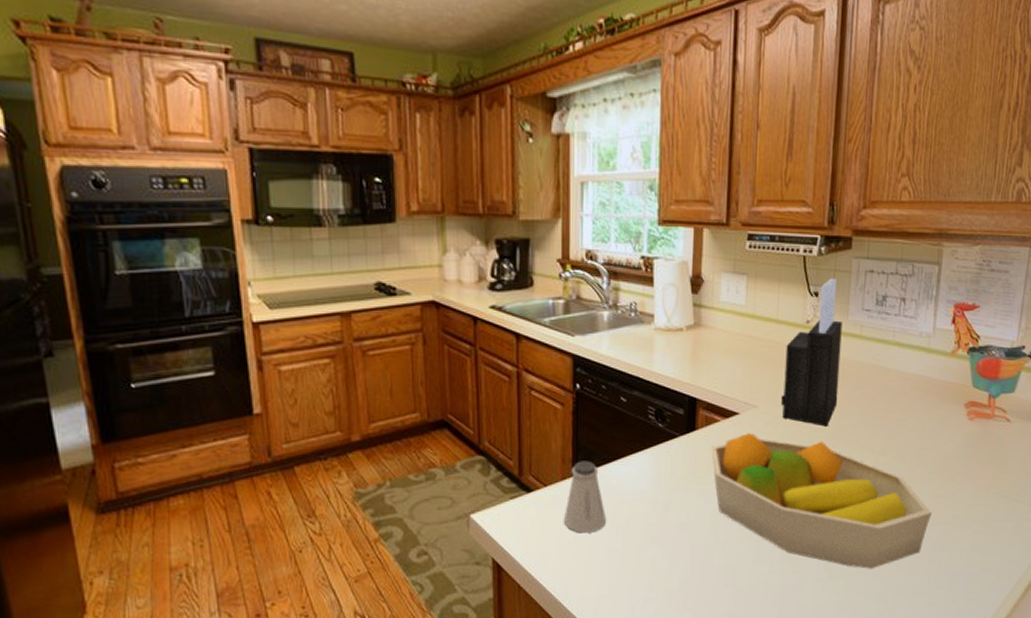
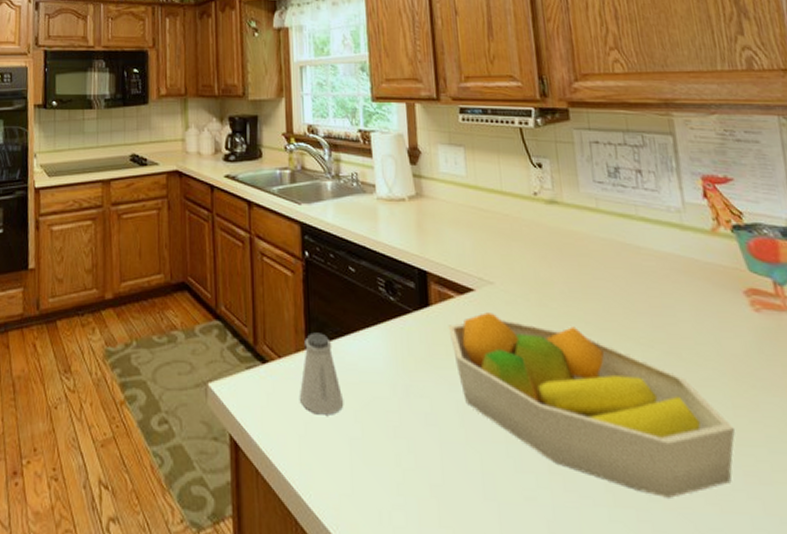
knife block: present [780,278,842,427] -> none [515,149,585,310]

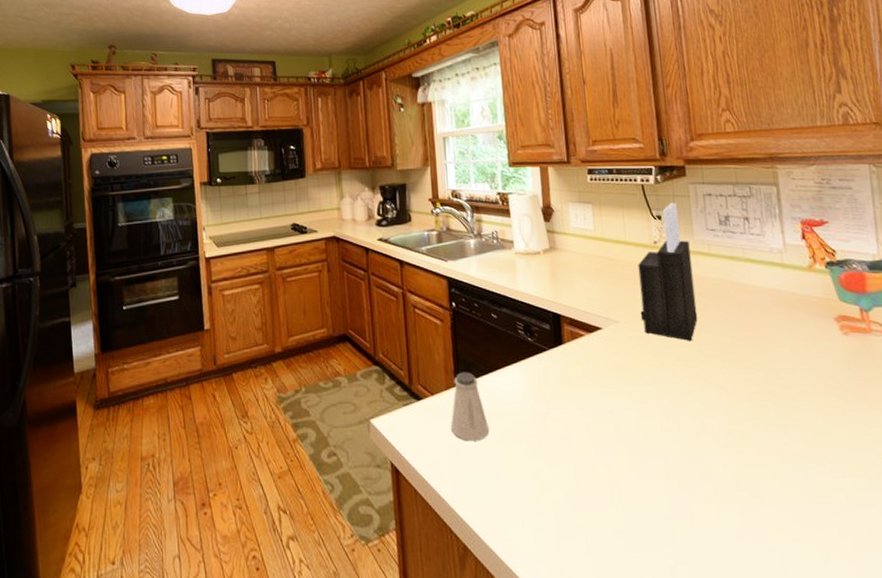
fruit bowl: present [448,312,736,498] -> none [579,347,825,493]
knife block: none [515,149,585,310] -> present [638,202,698,341]

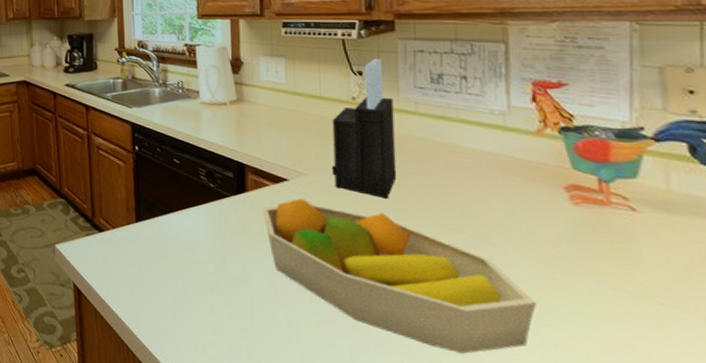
saltshaker: present [450,372,489,441] -> none [130,210,167,273]
fruit bowl: none [579,347,825,493] -> present [262,199,538,354]

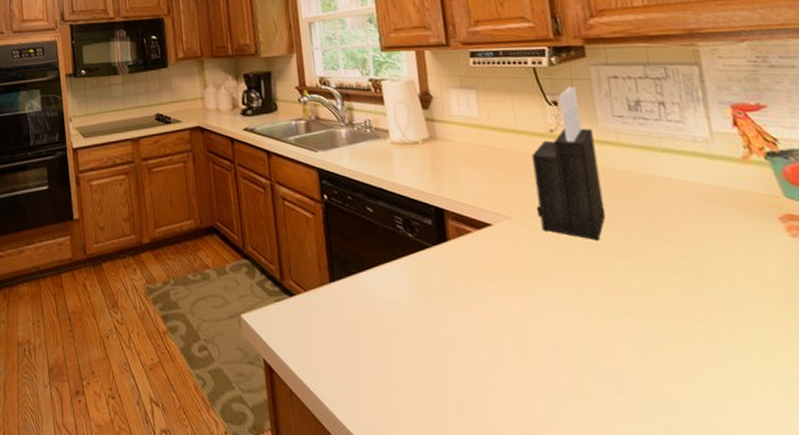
fruit bowl: present [262,199,538,354] -> none [467,245,771,416]

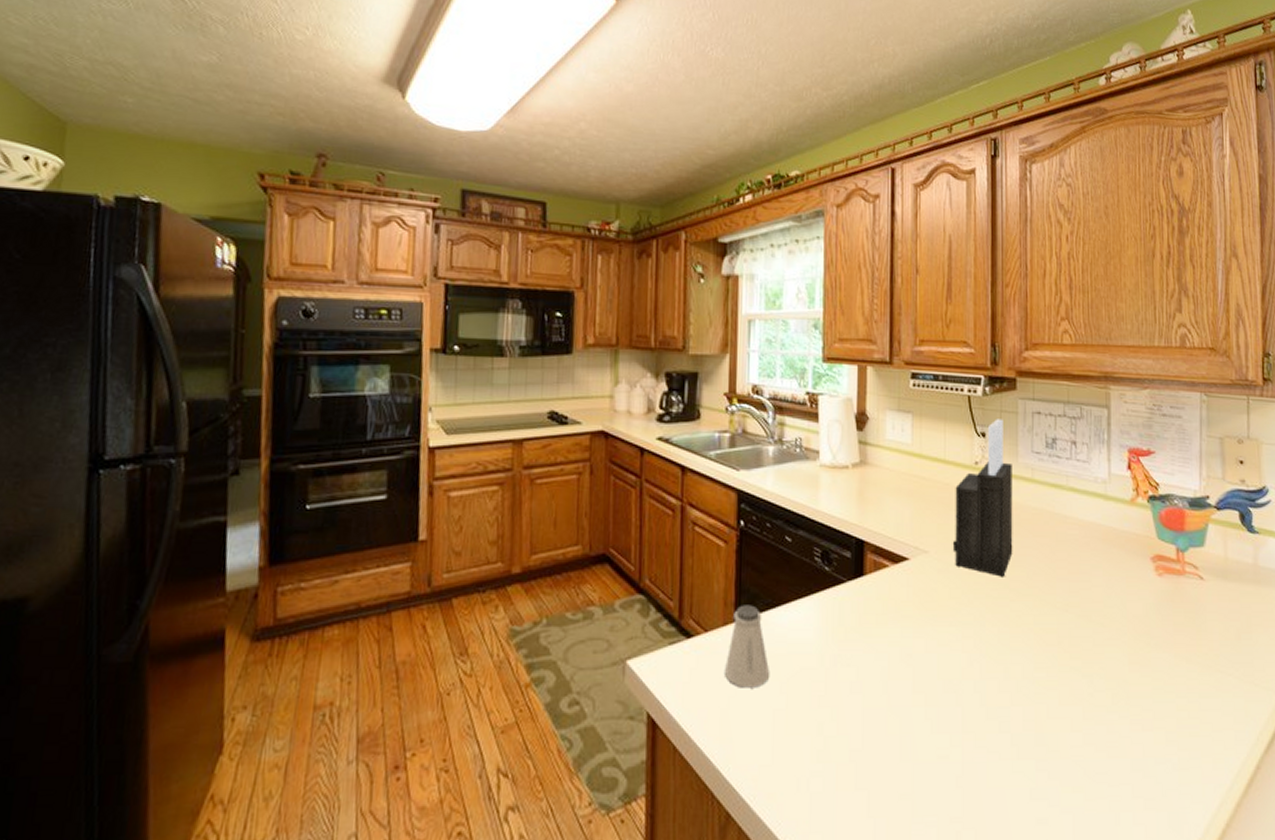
saltshaker: none [326,268,368,342] -> present [723,605,769,688]

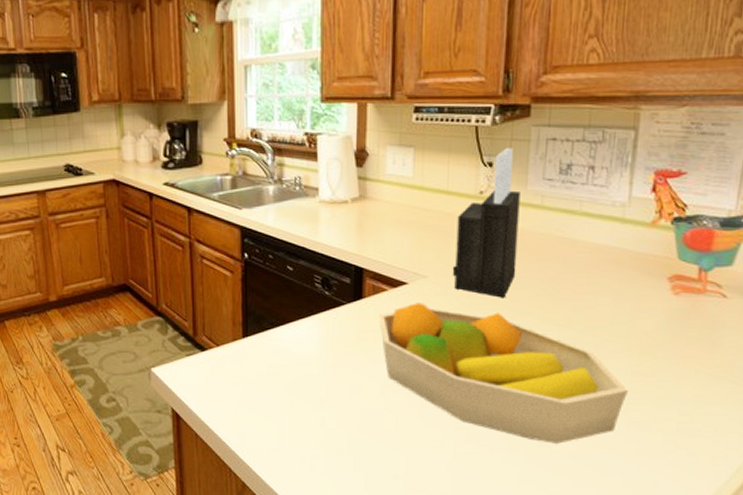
saltshaker: present [723,605,769,688] -> none [235,324,275,391]
fruit bowl: none [880,581,1129,748] -> present [379,303,629,444]

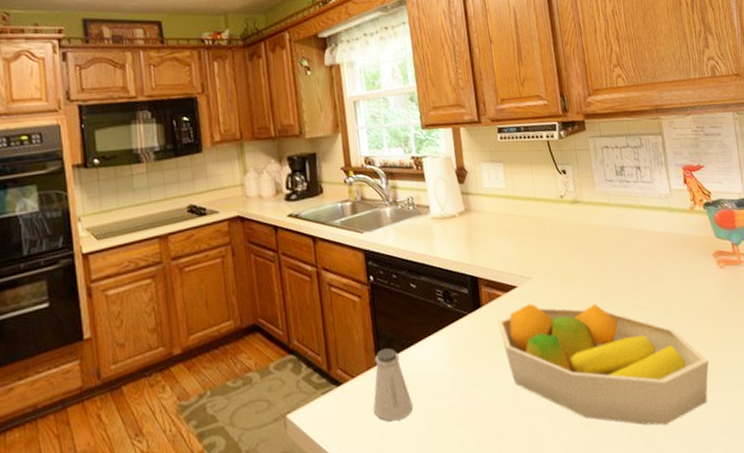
saltshaker: none [235,324,275,391] -> present [373,348,412,422]
knife block: present [452,147,520,298] -> none [547,156,602,290]

